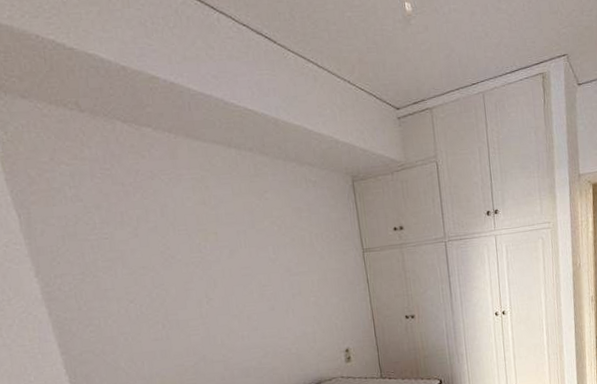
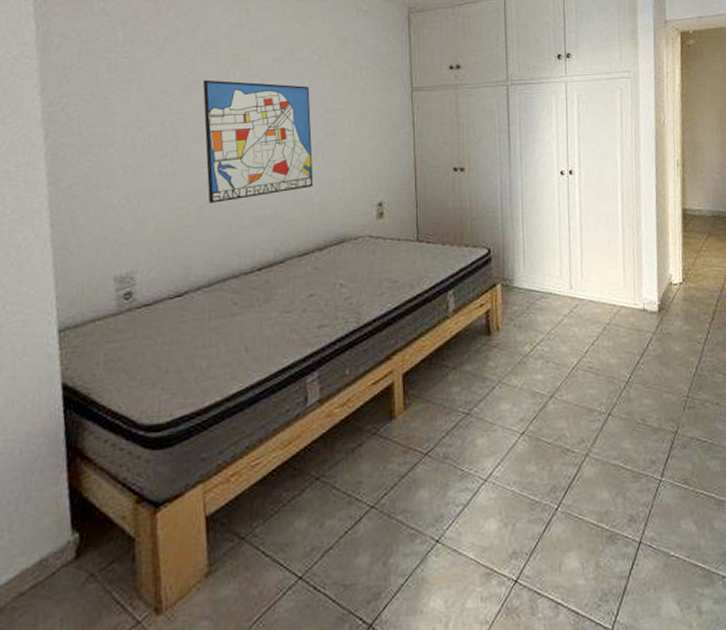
wall art: none [178,253,289,360] -> present [202,79,314,203]

